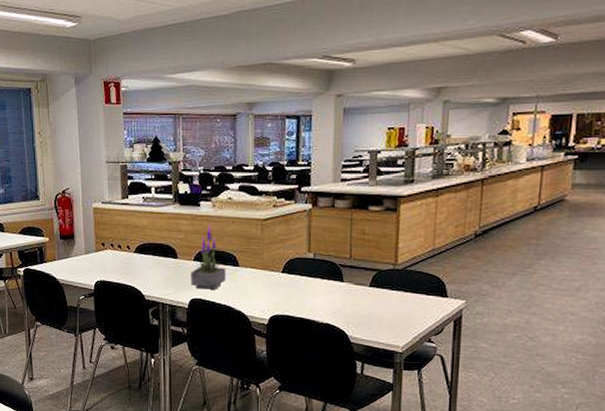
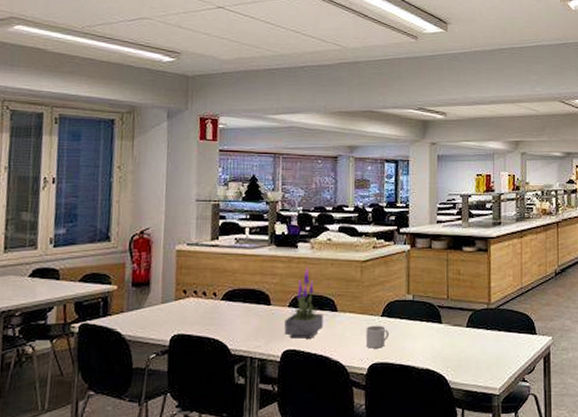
mug: none [266,280,290,302] -> present [365,325,390,348]

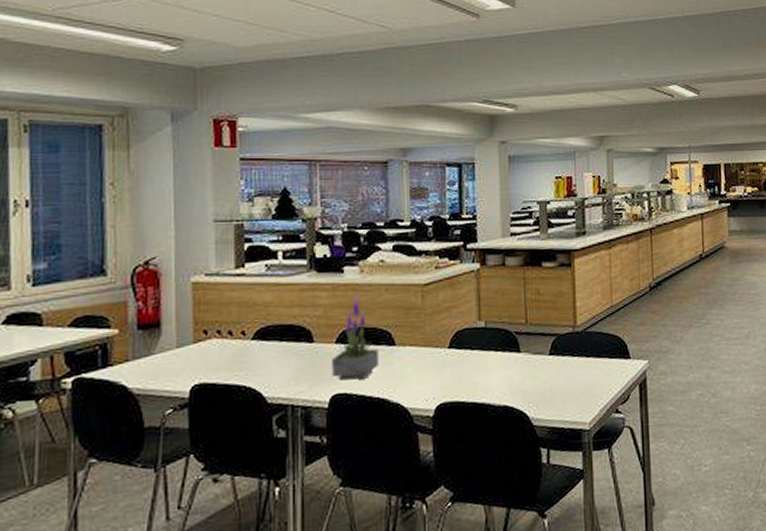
mug: present [365,325,390,348] -> none [431,358,459,386]

